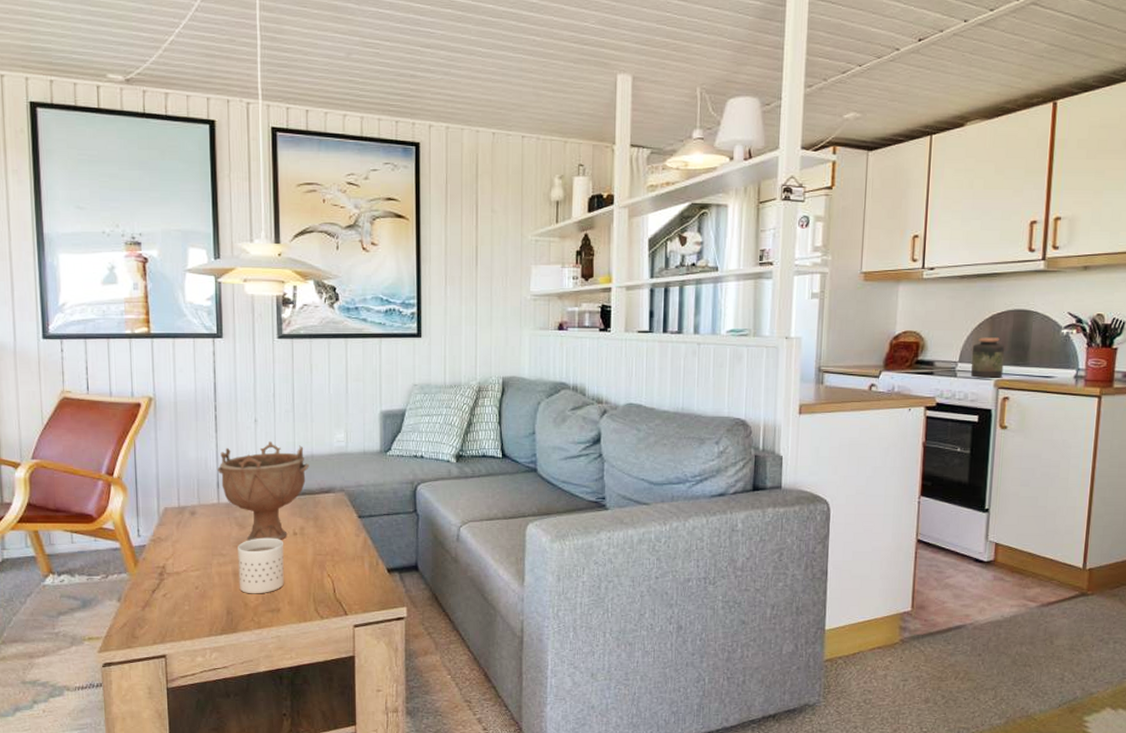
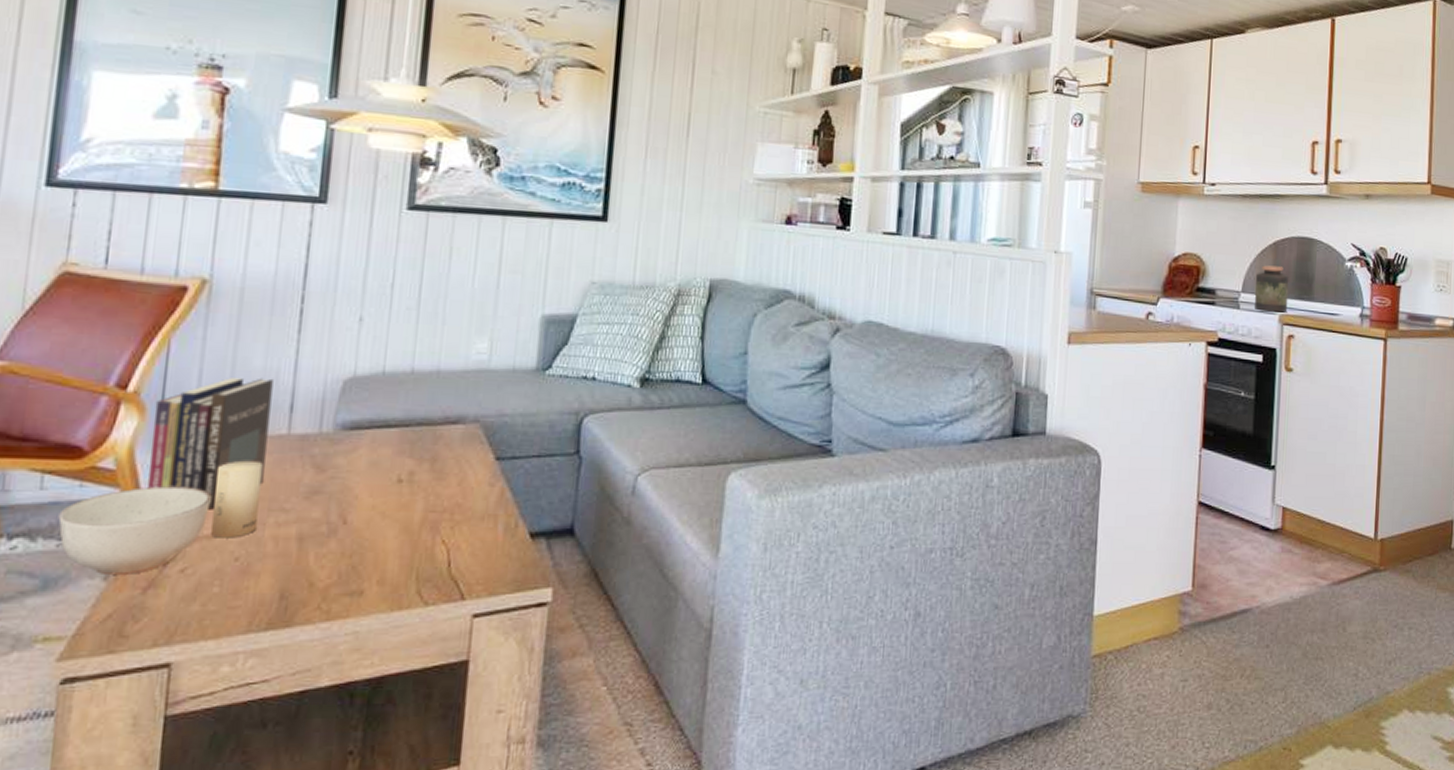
bowl: none [85,540,176,599] -> present [58,486,212,576]
books: none [132,465,206,555] -> present [148,378,274,510]
candle: none [176,521,206,574] -> present [211,460,263,538]
decorative bowl: present [217,441,309,541] -> none [293,349,433,490]
mug: present [238,537,285,594] -> none [303,485,382,569]

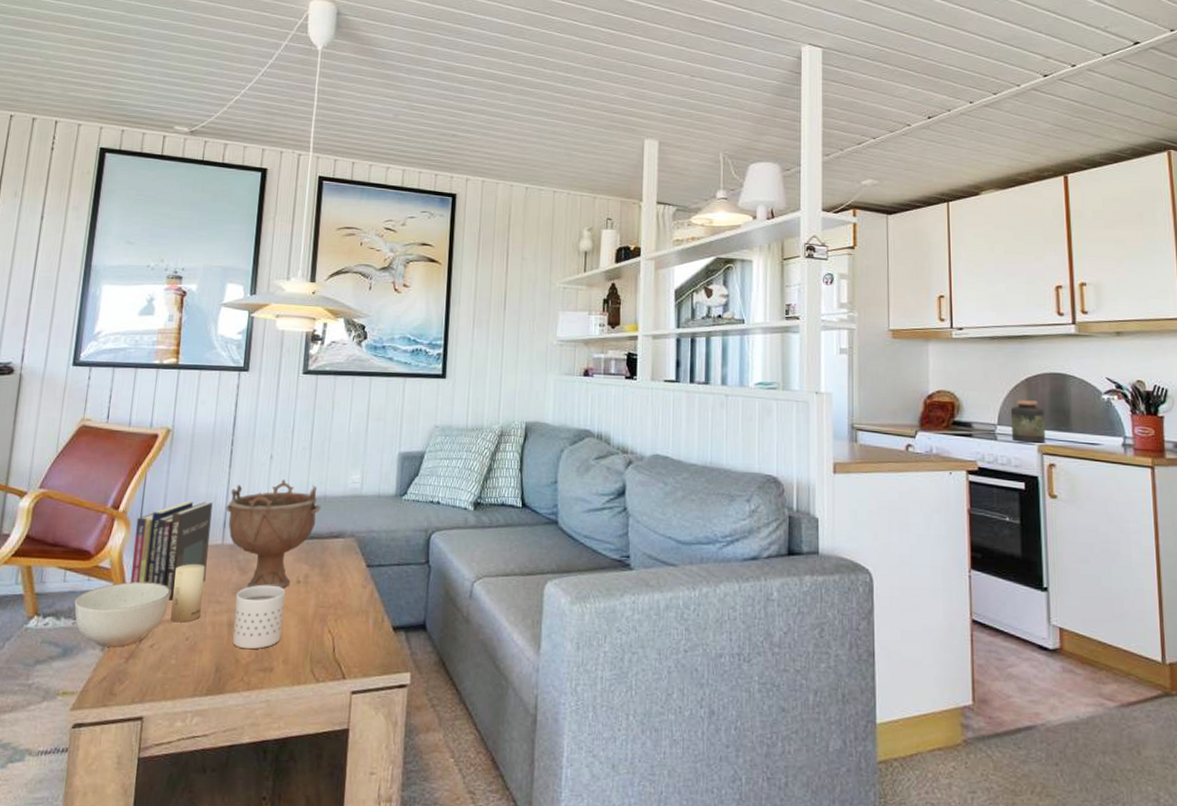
decorative bowl: none [293,349,433,490] -> present [226,480,321,588]
mug: none [303,485,382,569] -> present [232,584,286,650]

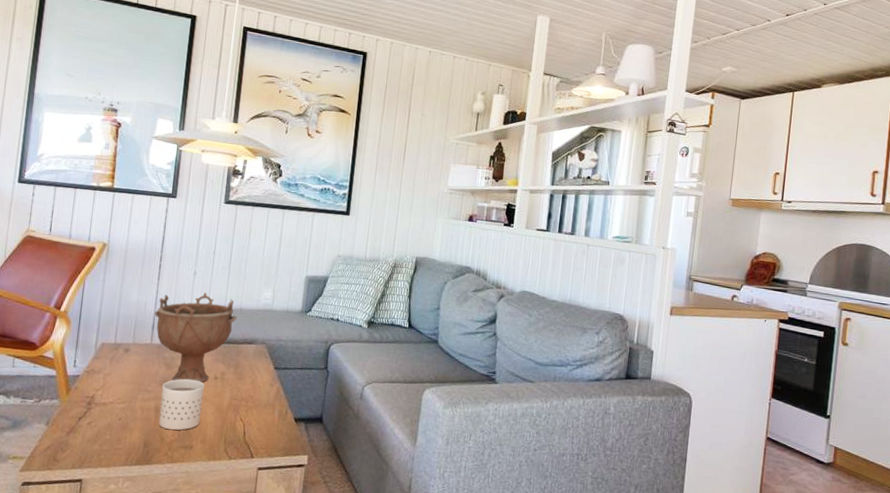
bowl: present [74,581,171,648] -> none [22,370,106,423]
books: present [130,501,213,601] -> none [71,306,143,388]
candle: present [171,563,205,623] -> none [106,358,136,406]
jar: present [1010,400,1046,443] -> none [819,264,849,301]

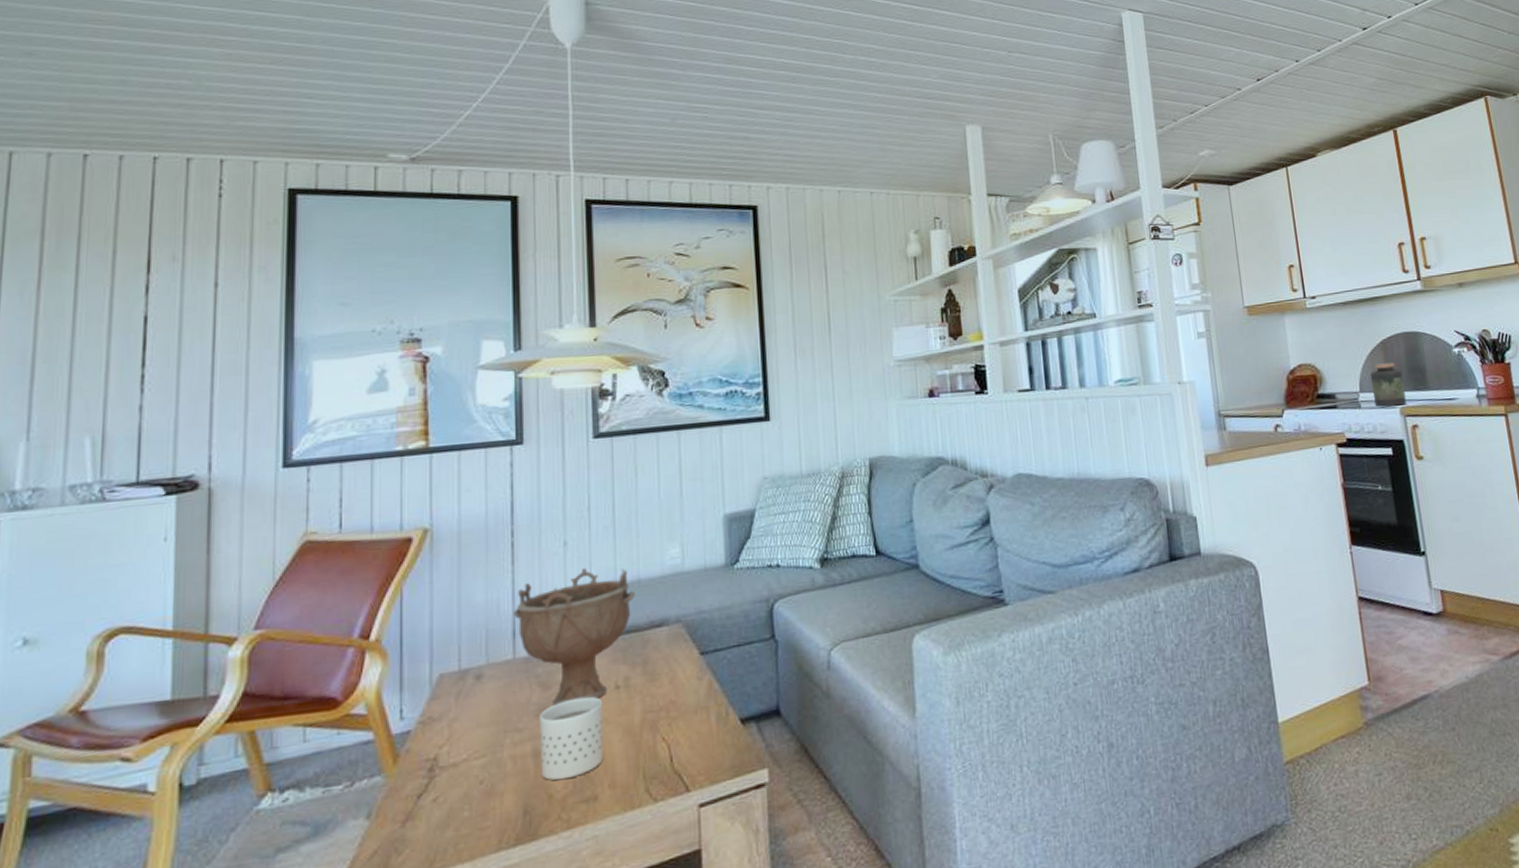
jar: none [819,264,849,301] -> present [1369,362,1407,407]

